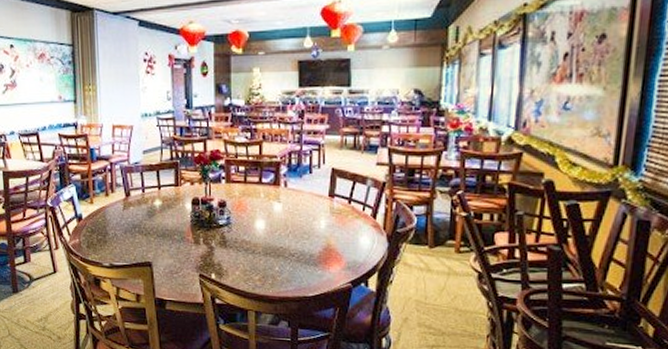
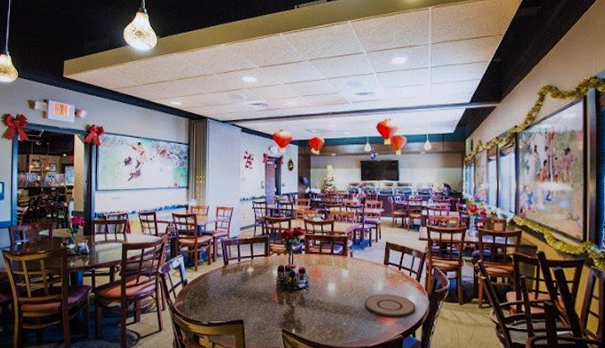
plate: none [302,233,369,262] -> present [364,294,415,317]

